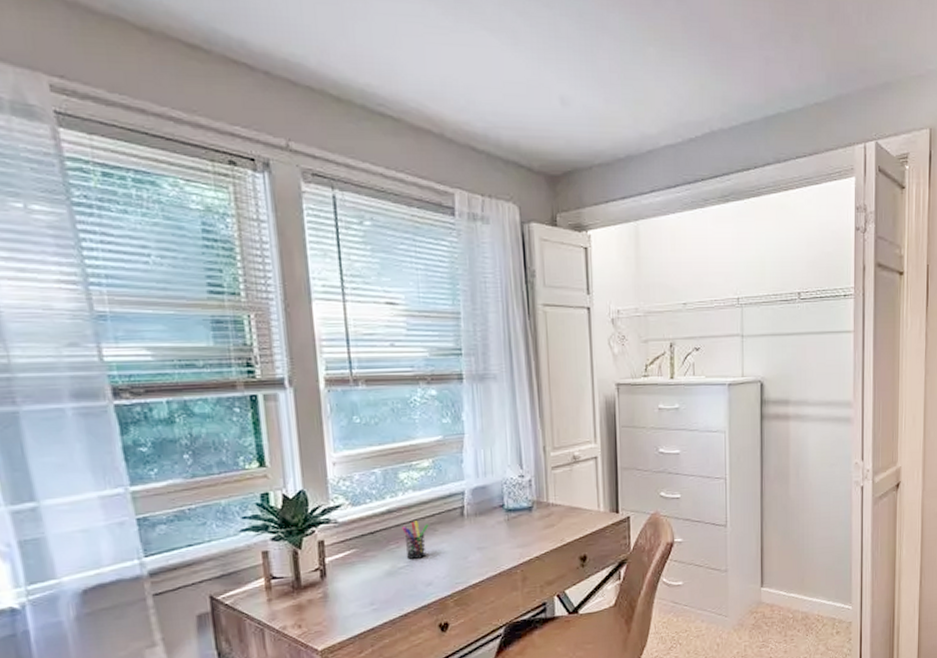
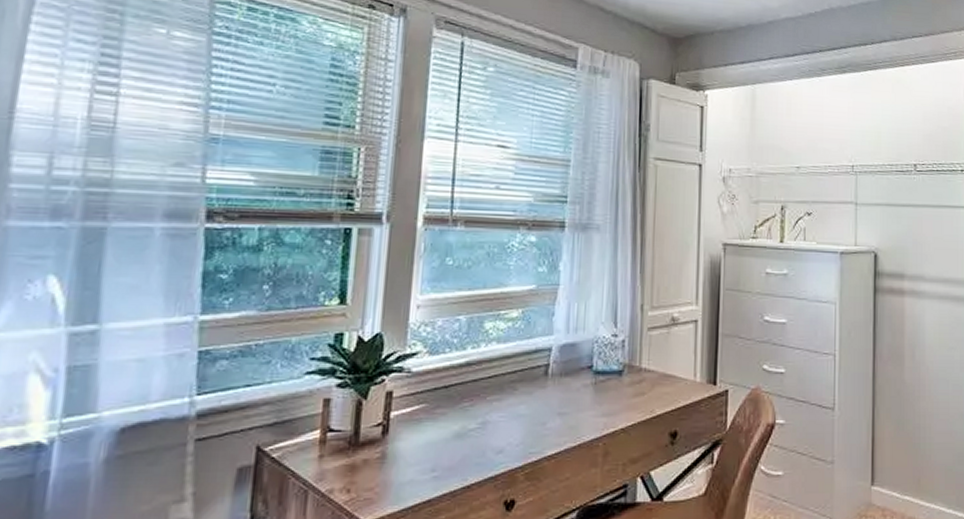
pen holder: present [402,520,429,559] -> none [479,376,509,420]

